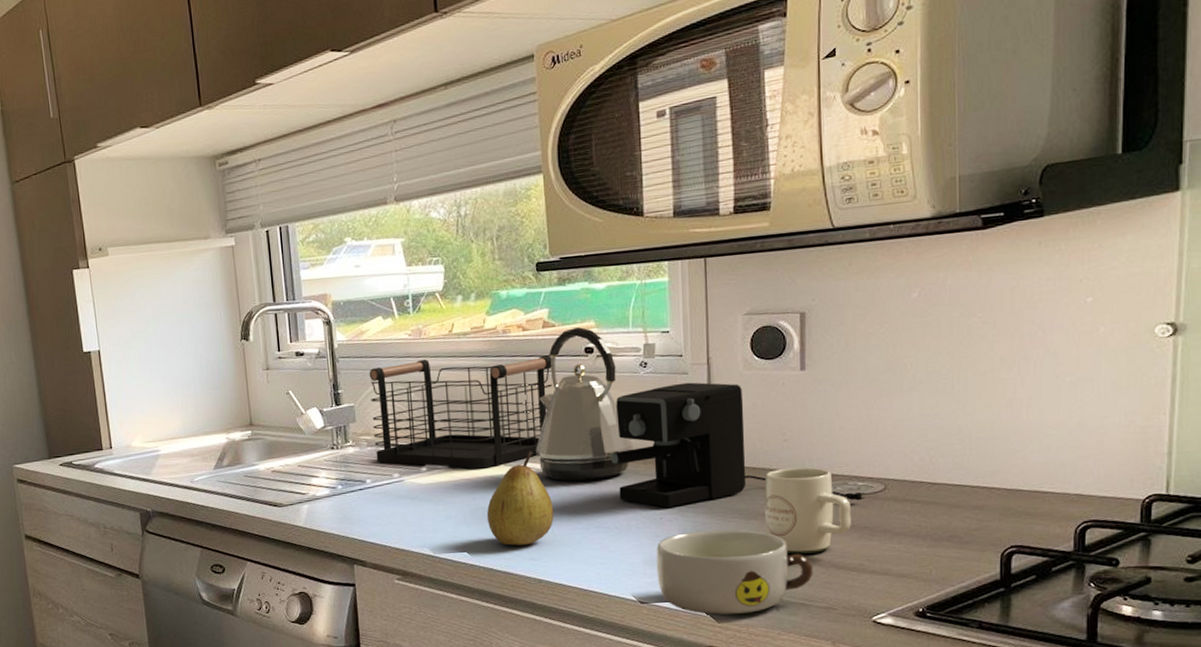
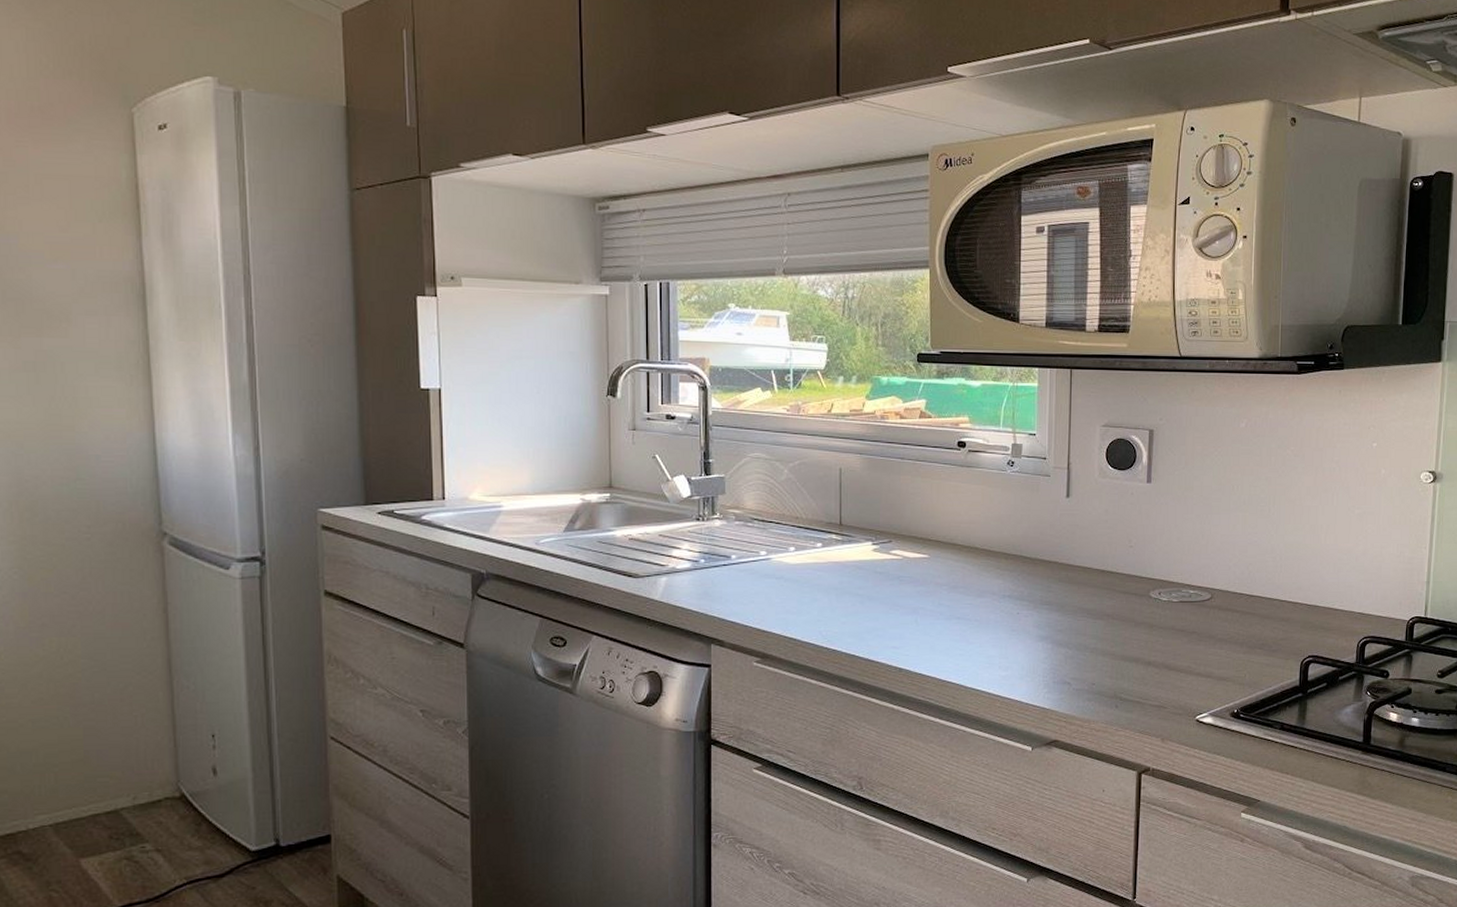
dish rack: present [369,355,552,469] -> none [742,437,926,552]
fruit: present [486,451,554,546] -> none [852,538,919,633]
kettle: present [536,327,633,481] -> none [905,421,997,571]
coffee maker: present [611,382,866,508] -> none [975,484,1196,607]
bowl: present [656,529,813,616] -> none [1011,627,1149,711]
mug: present [764,467,851,554] -> none [1109,574,1183,654]

